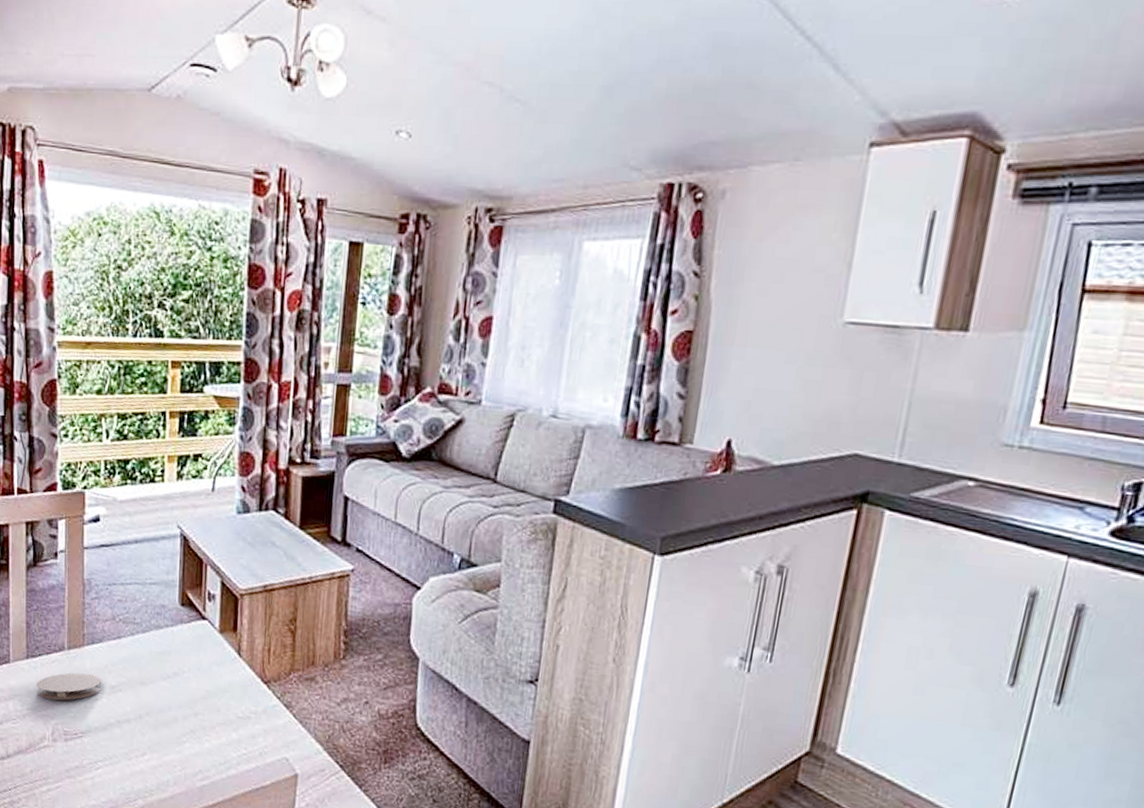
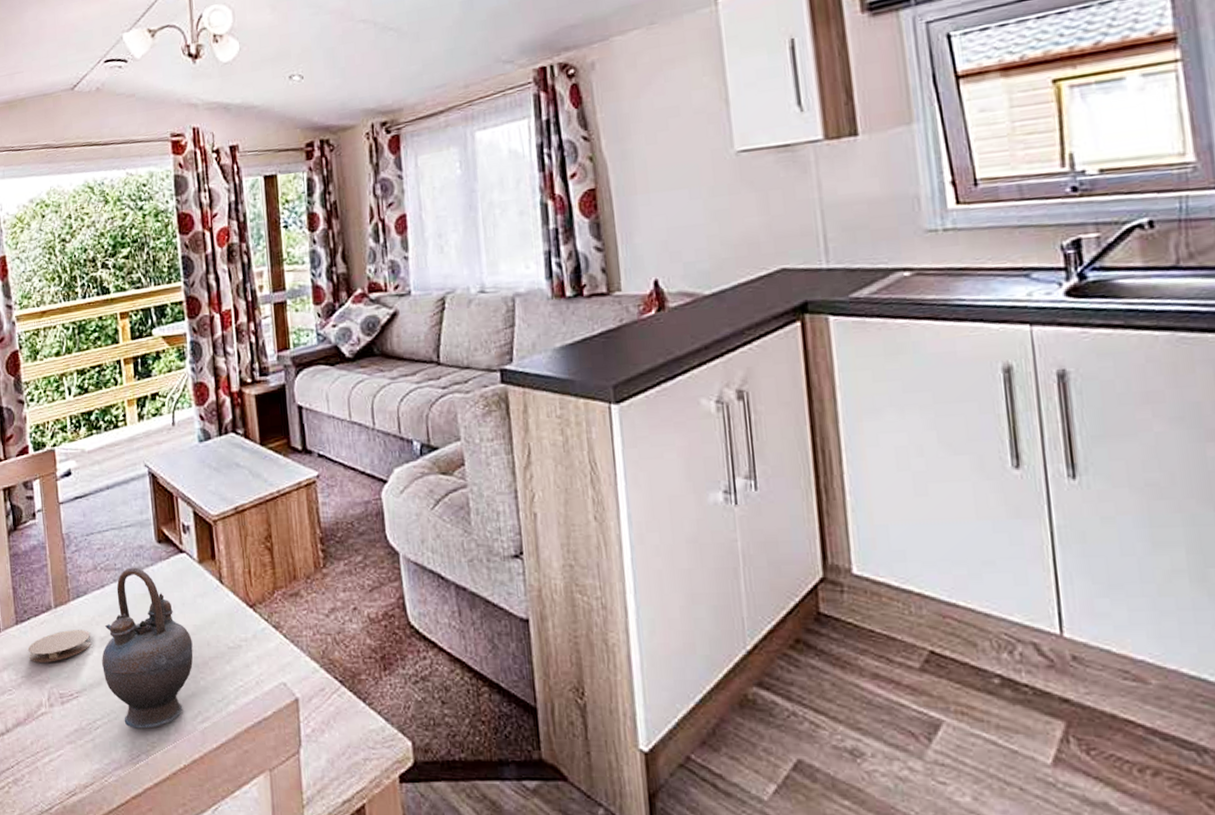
teapot: none [110,624,203,777] -> present [102,567,194,729]

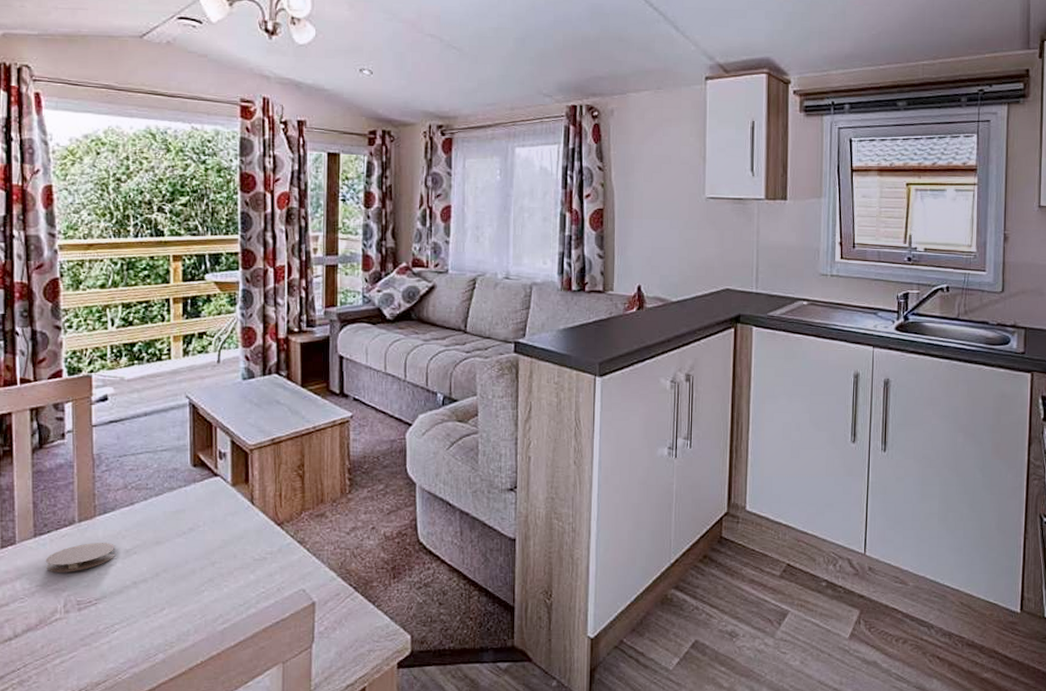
teapot: present [102,567,194,729] -> none [125,487,219,631]

